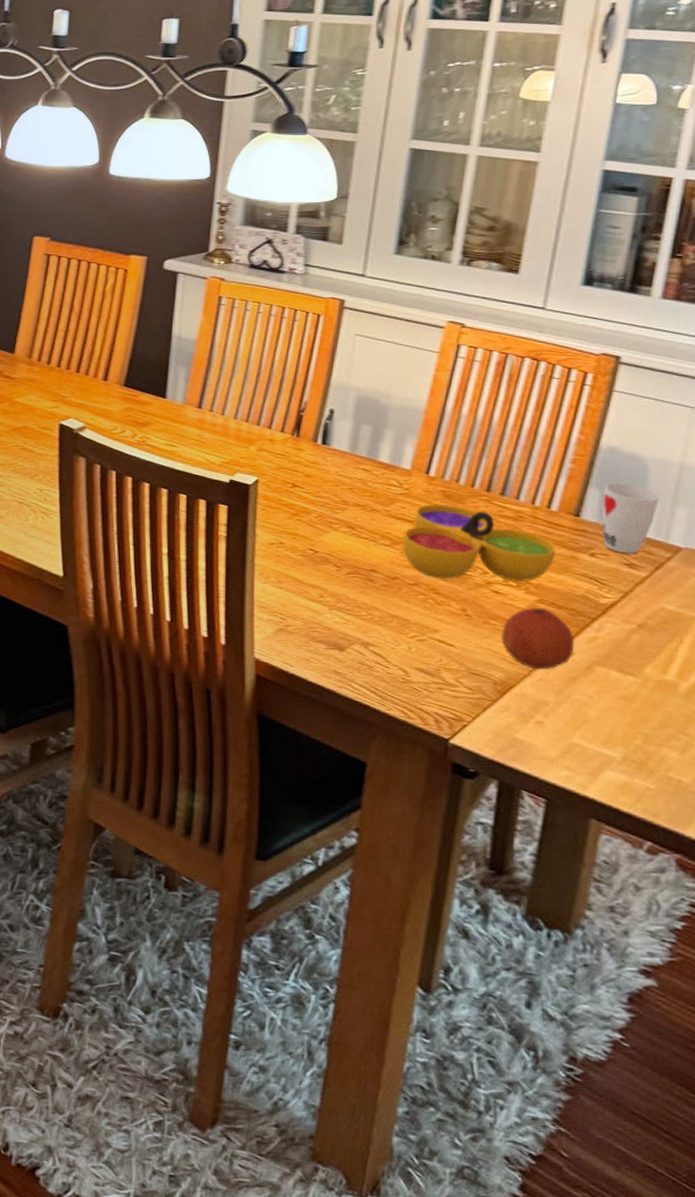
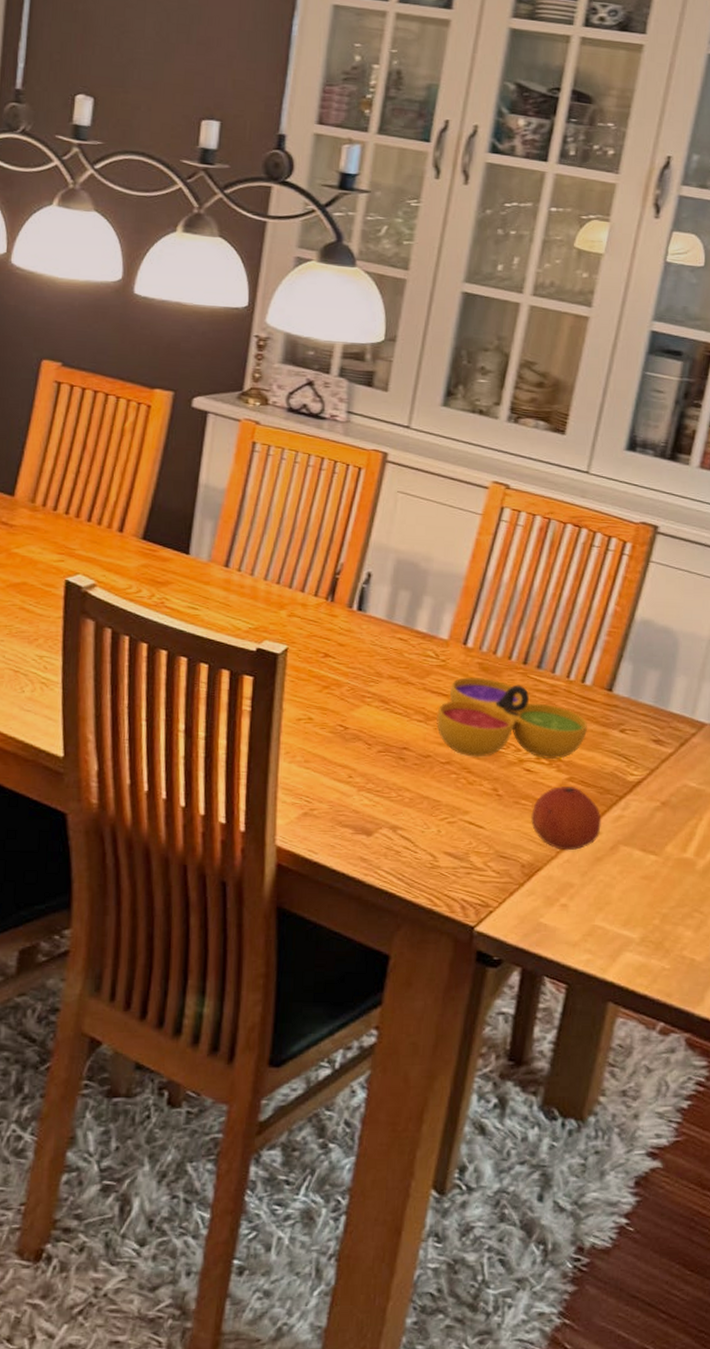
cup: present [601,481,660,554] -> none [632,655,688,730]

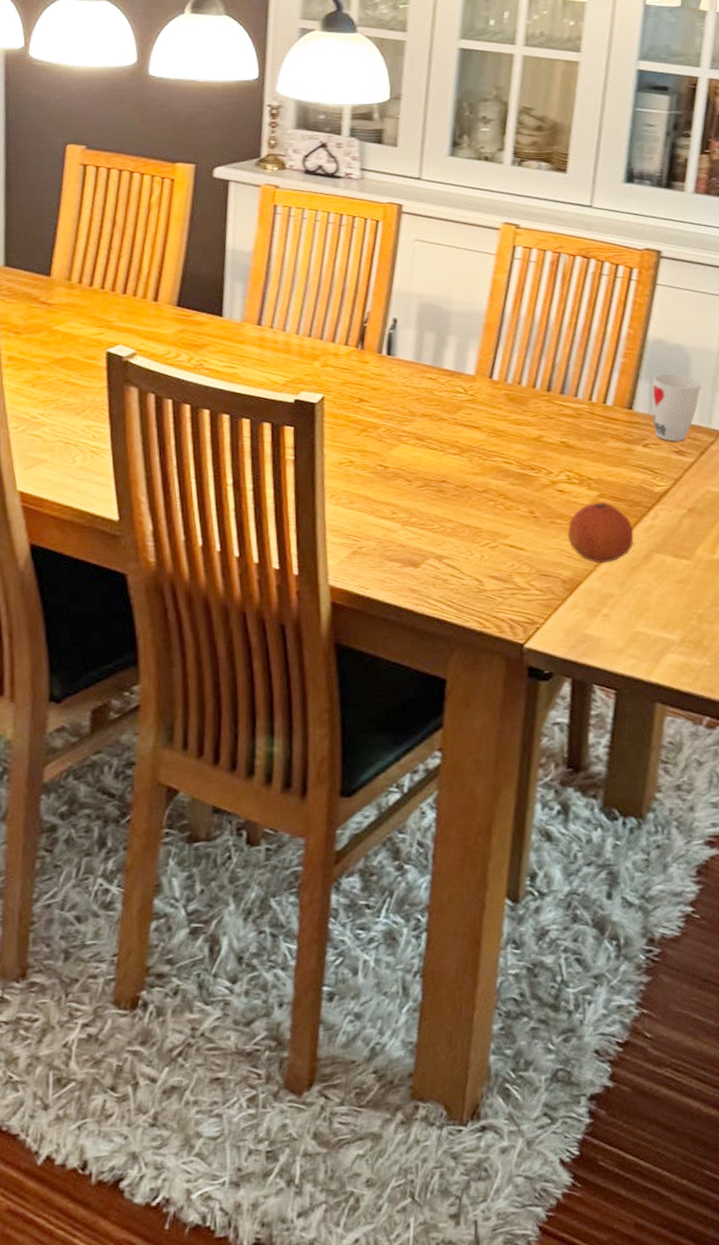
decorative bowl: present [437,676,588,759] -> none [470,407,614,484]
cup: none [632,655,688,730] -> present [651,372,702,442]

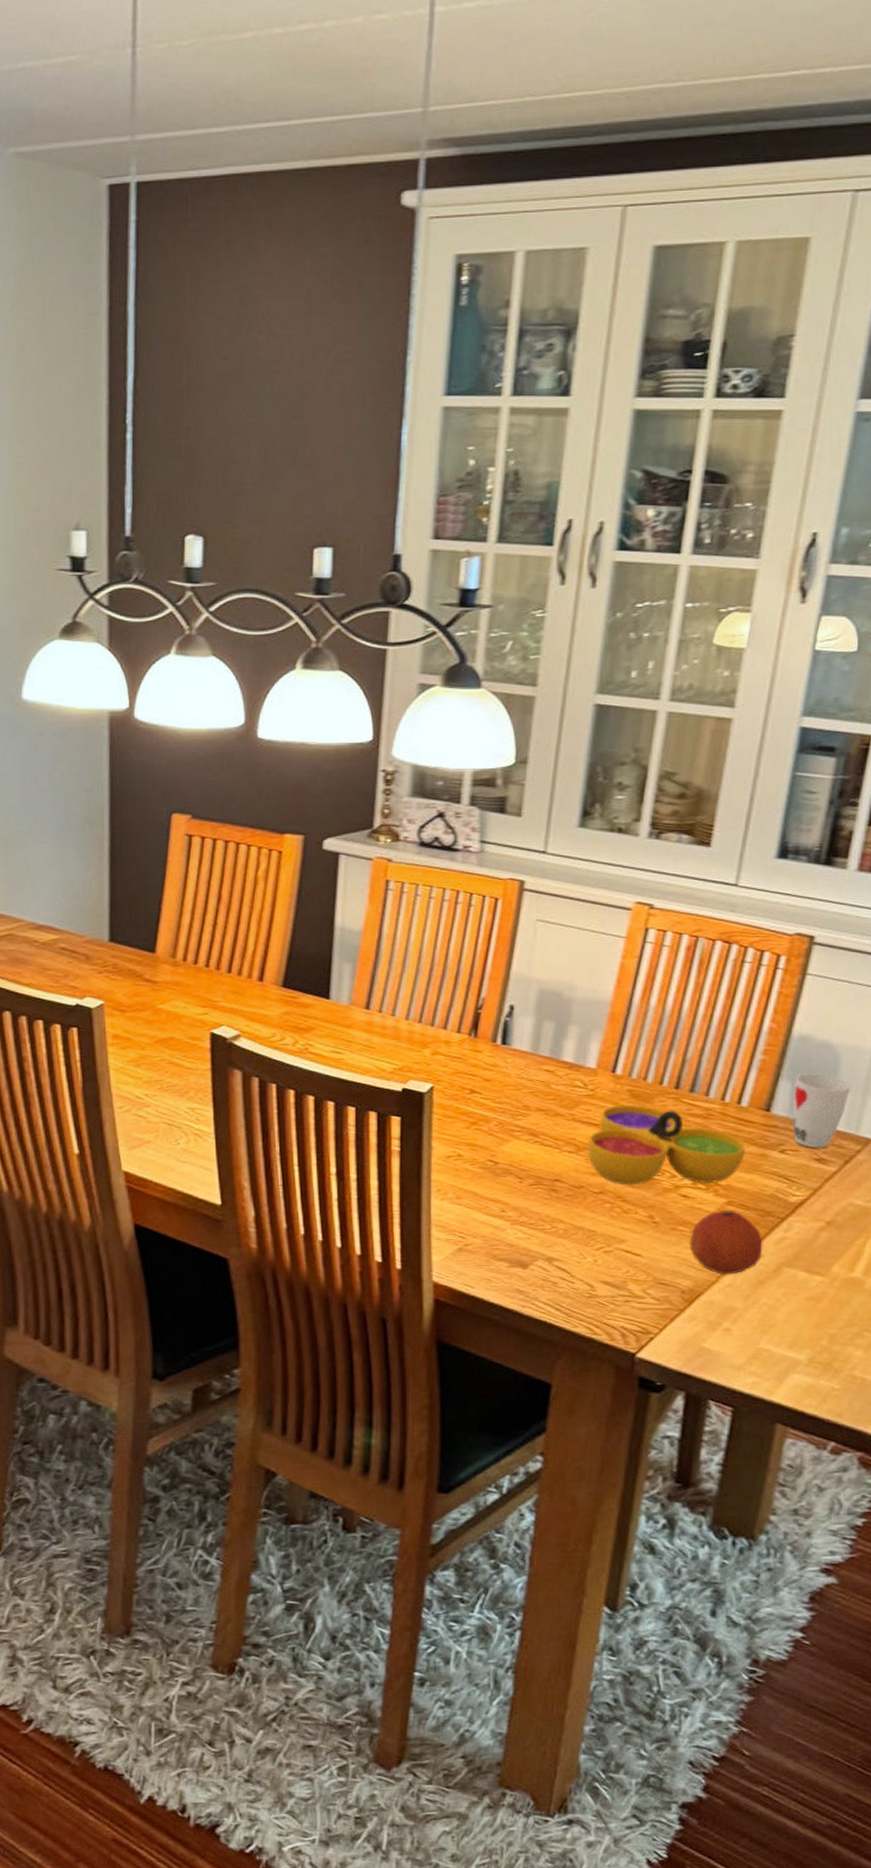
decorative bowl: none [470,407,614,484] -> present [588,1104,746,1186]

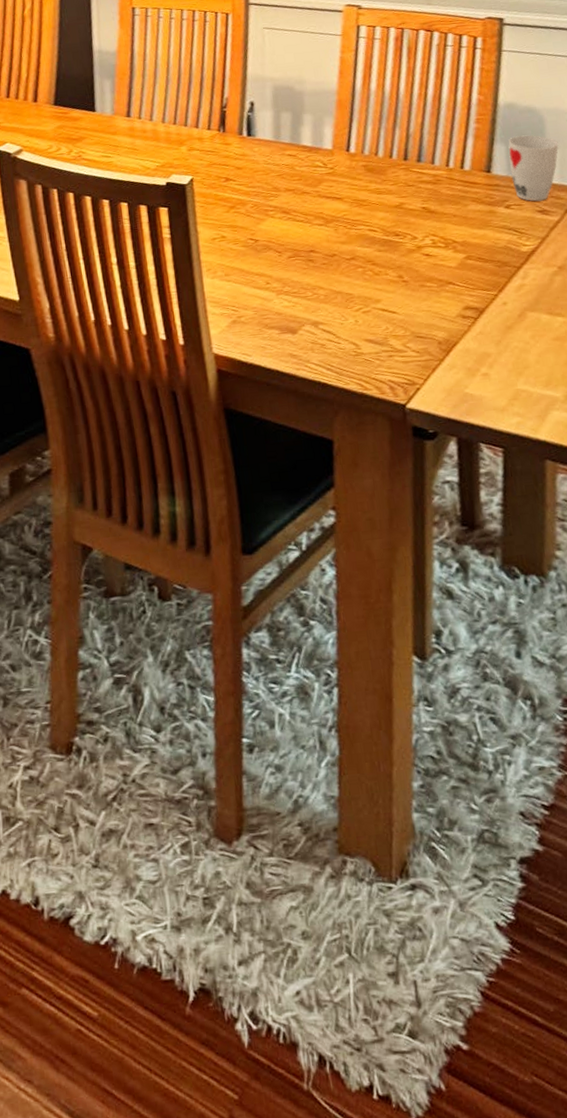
decorative bowl: present [588,1104,746,1186] -> none [334,177,476,250]
fruit: present [690,1211,763,1275] -> none [438,264,506,324]

